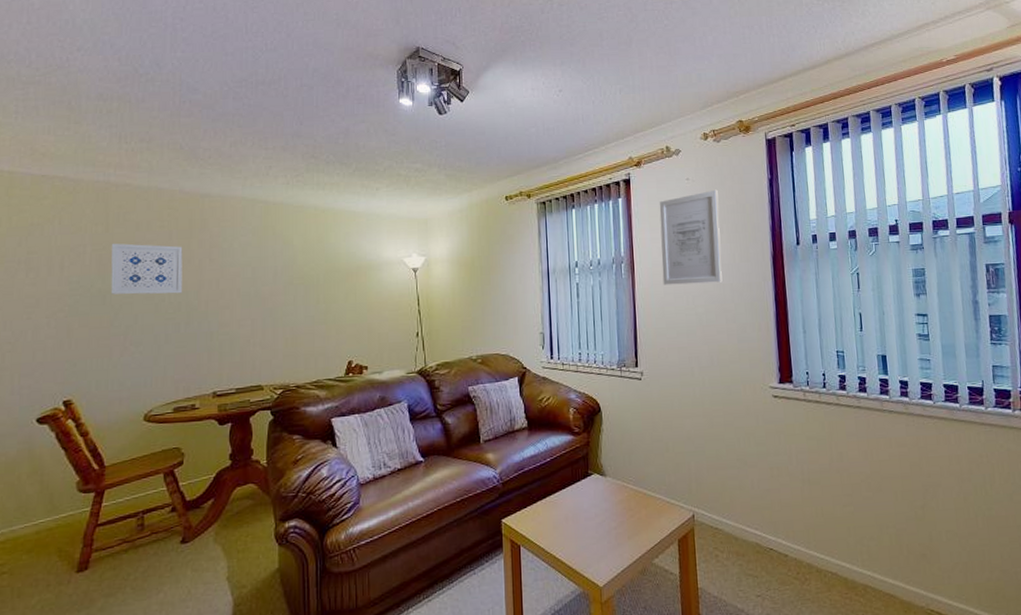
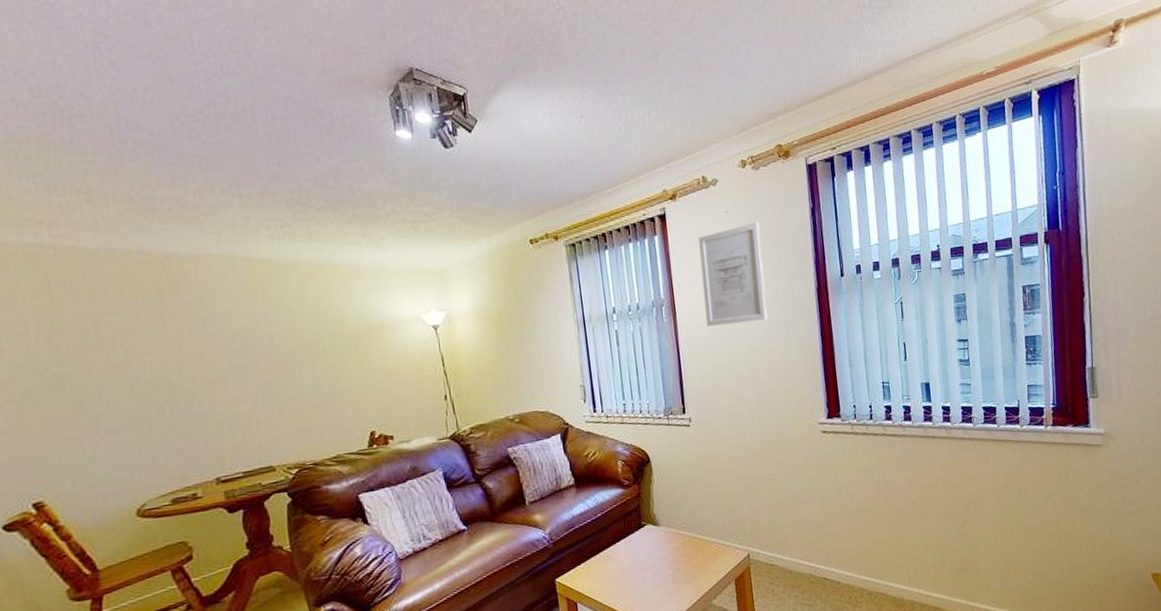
wall art: present [110,243,183,295] -> none [61,316,160,378]

